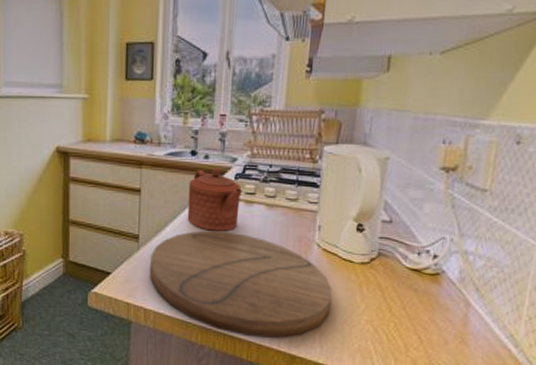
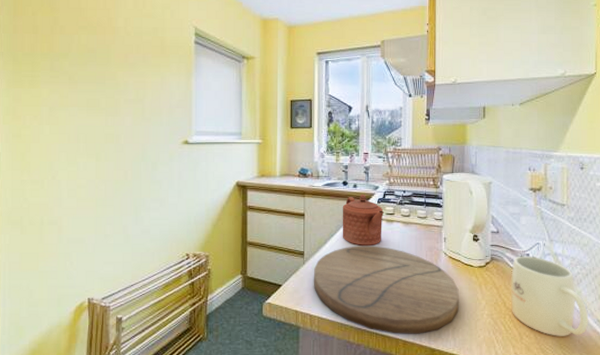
mug: none [398,252,500,352] -> present [511,256,589,336]

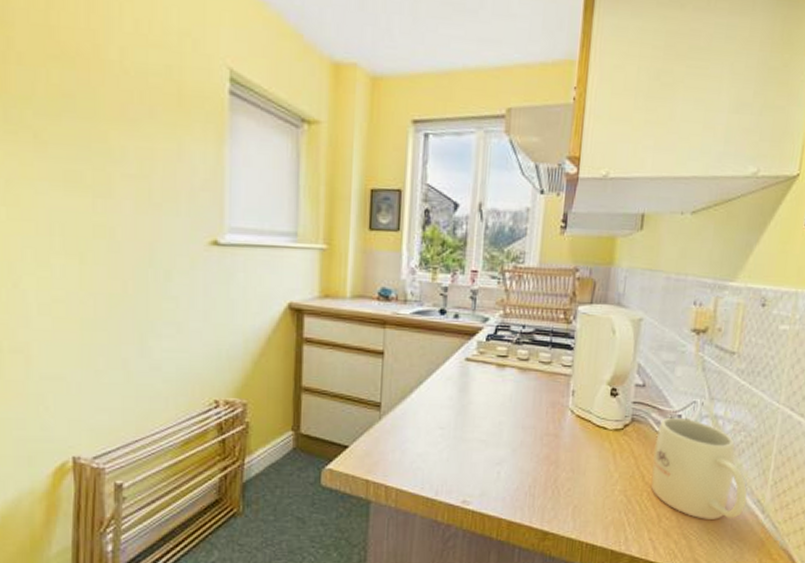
cutting board: present [314,245,459,334] -> none [392,397,586,513]
teapot: present [342,194,384,245] -> none [434,327,494,398]

